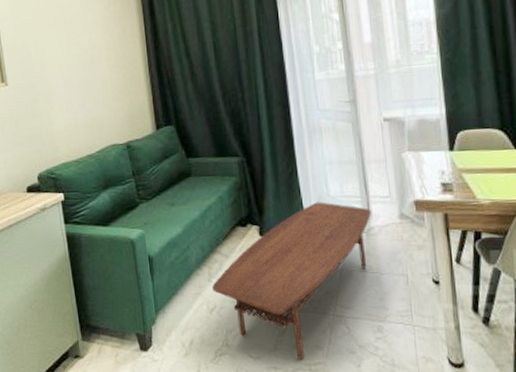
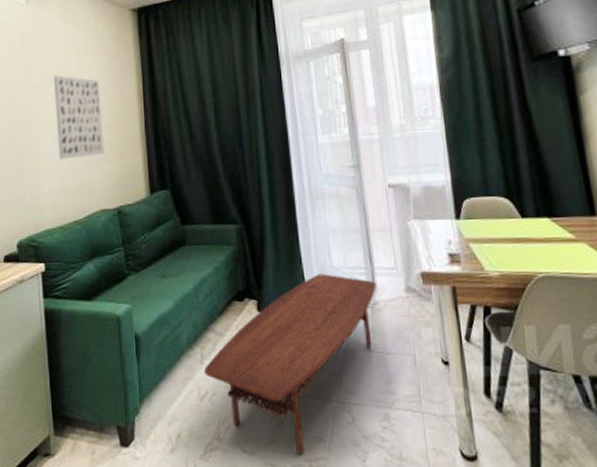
wall art: none [59,18,112,99] -> present [53,75,104,160]

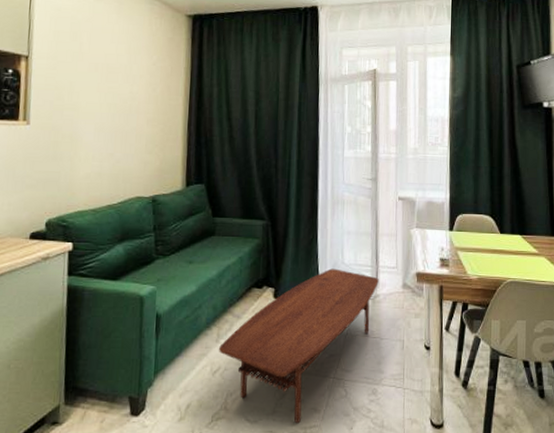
wall art: present [53,75,104,160] -> none [99,67,148,147]

